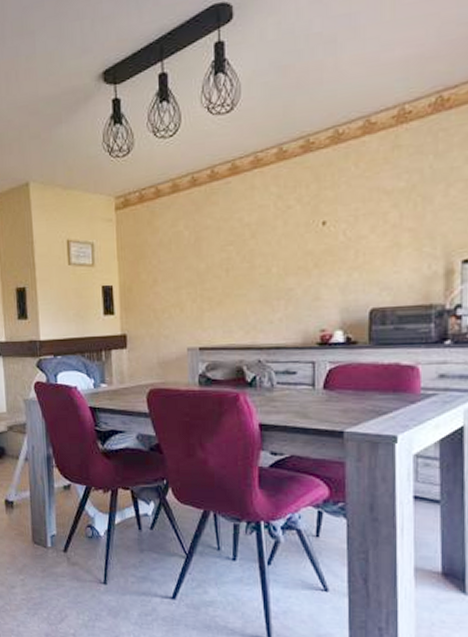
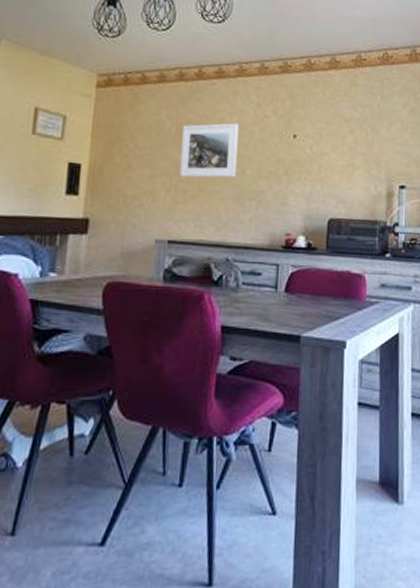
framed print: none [202,220,261,285] -> present [179,123,239,178]

